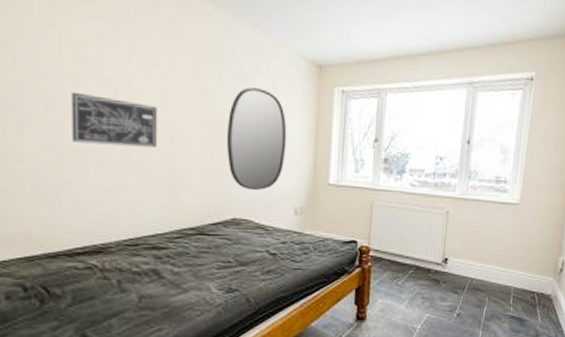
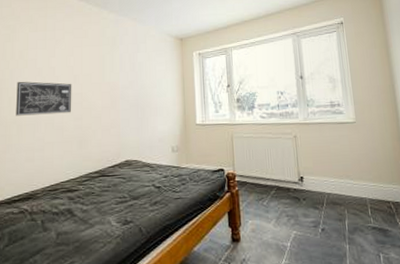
home mirror: present [226,87,287,191] -> none [119,61,162,137]

